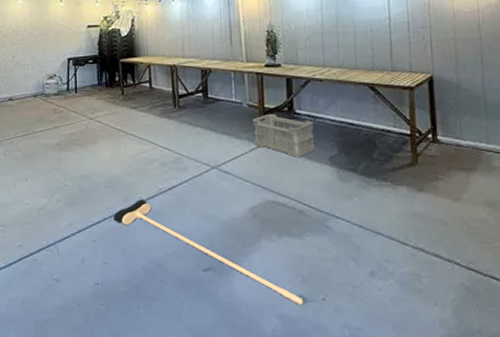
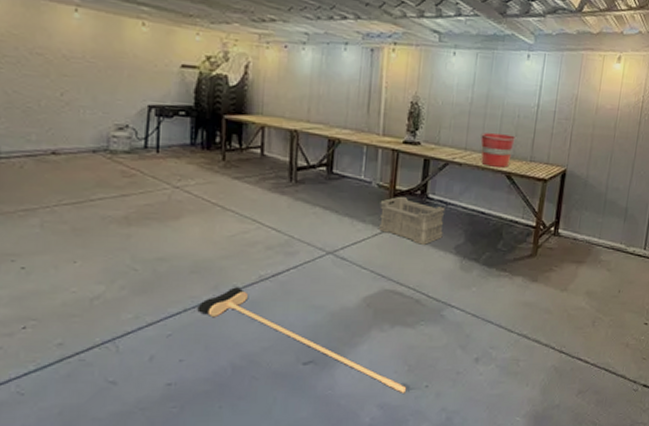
bucket: none [335,49,373,80] -> present [480,133,517,168]

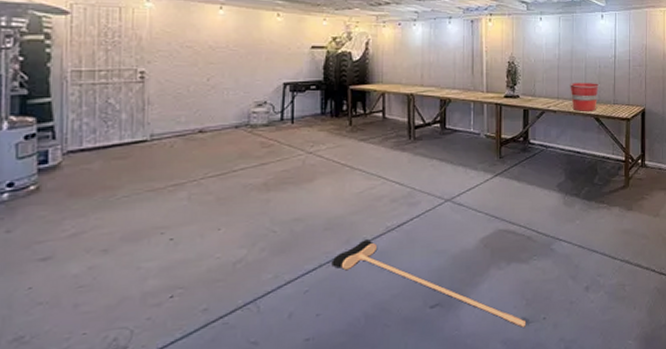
plastic crate: present [379,196,446,245] -> none [489,143,546,186]

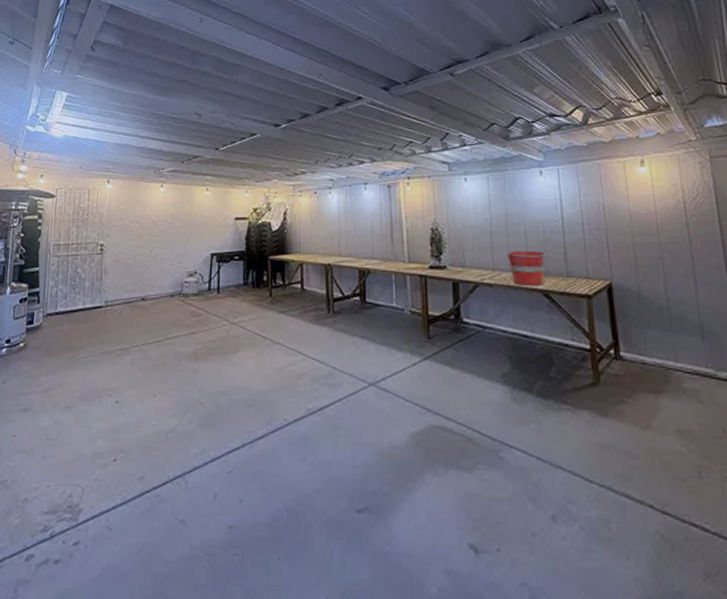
broom: present [331,239,527,327] -> none [254,421,475,557]

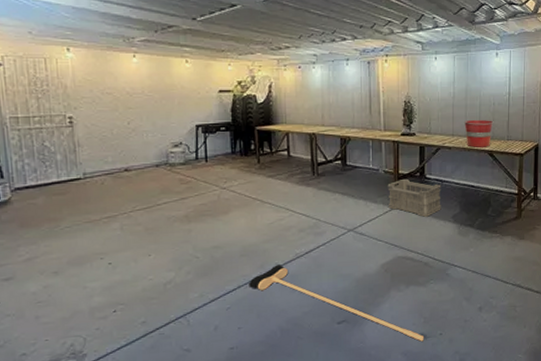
broom: none [254,421,475,557] -> present [249,264,425,342]
plastic crate: none [415,321,486,374] -> present [387,178,441,217]

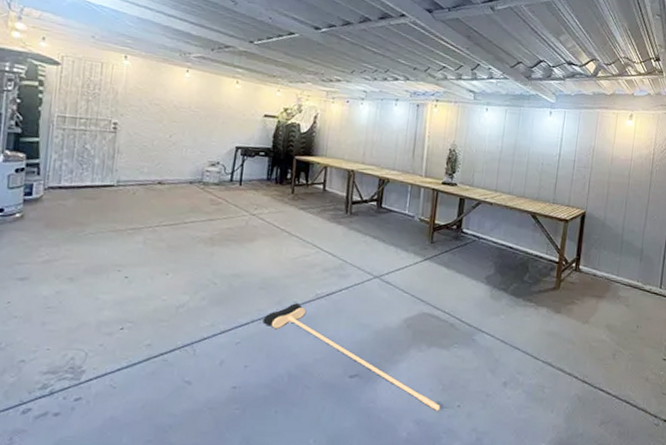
plastic crate: present [387,178,441,217] -> none [420,229,478,274]
bucket: present [463,120,494,148] -> none [508,177,541,208]

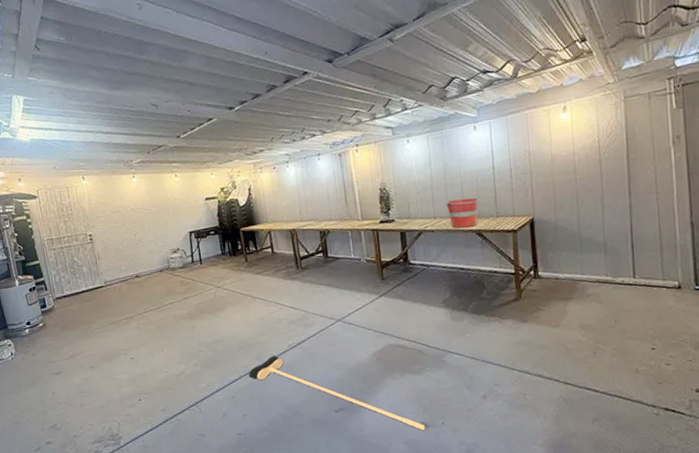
bucket: none [508,177,541,208] -> present [445,197,479,229]

